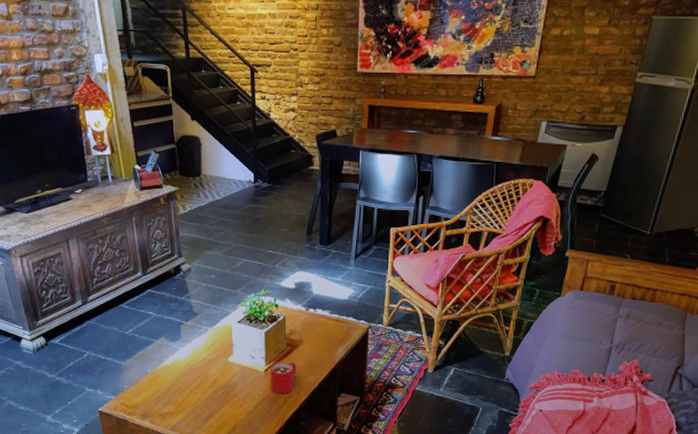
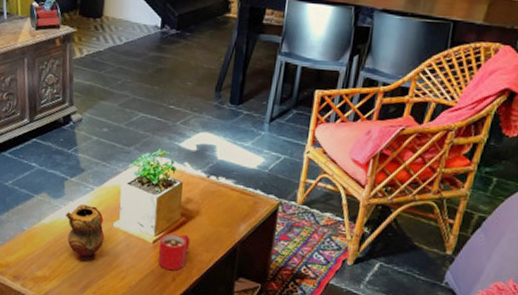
teapot: none [184,345,221,395] -> present [66,204,105,262]

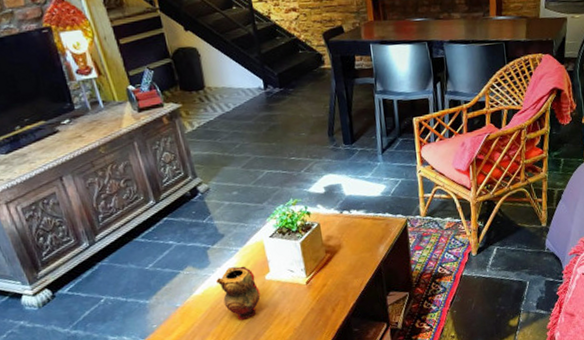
mug: present [157,233,191,271] -> none [311,268,340,304]

